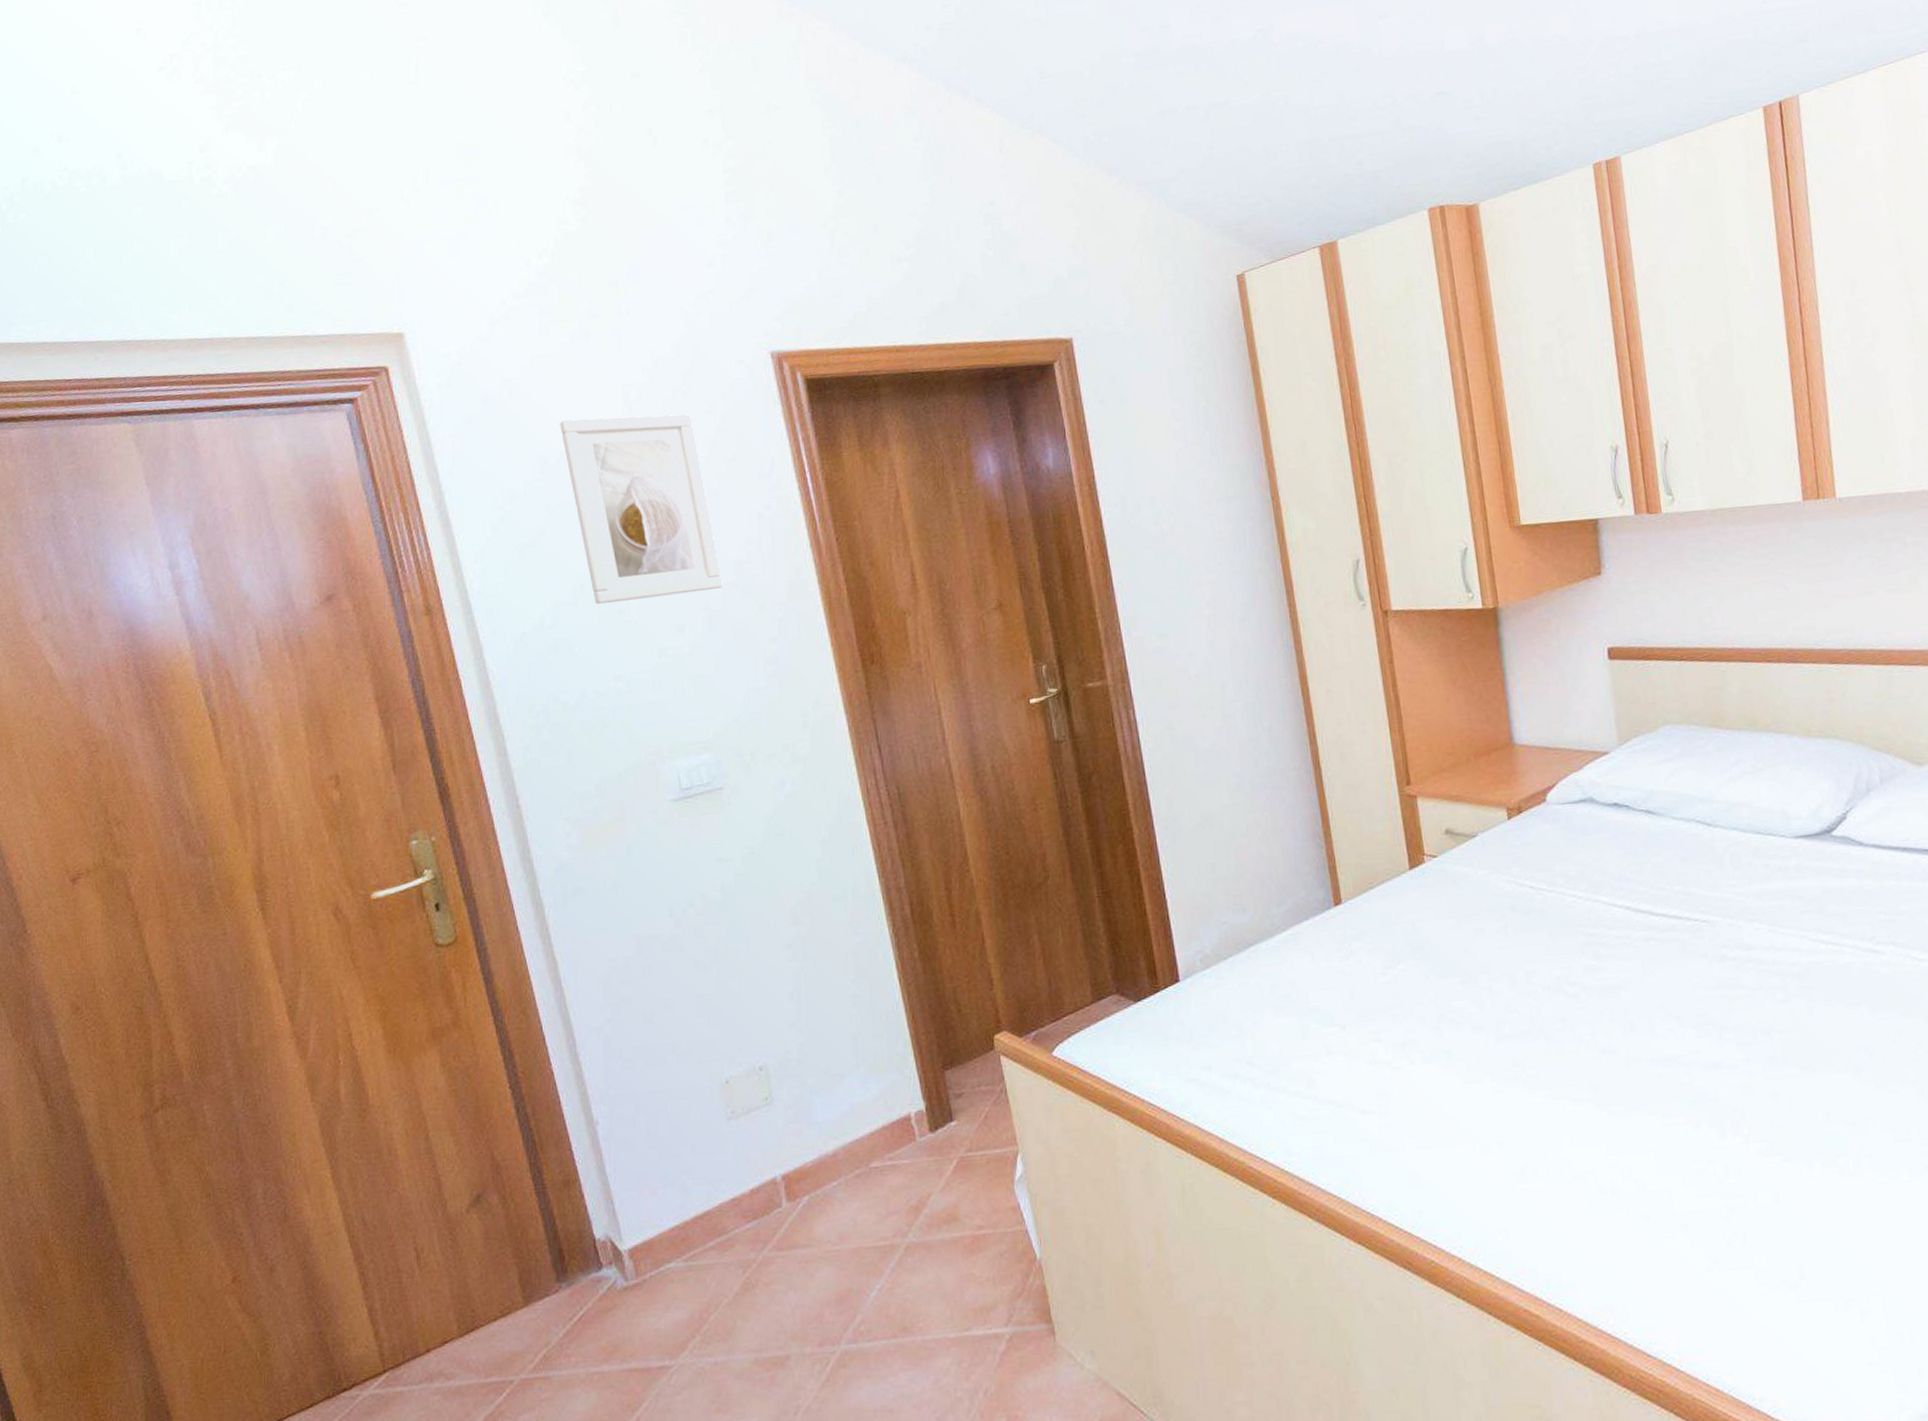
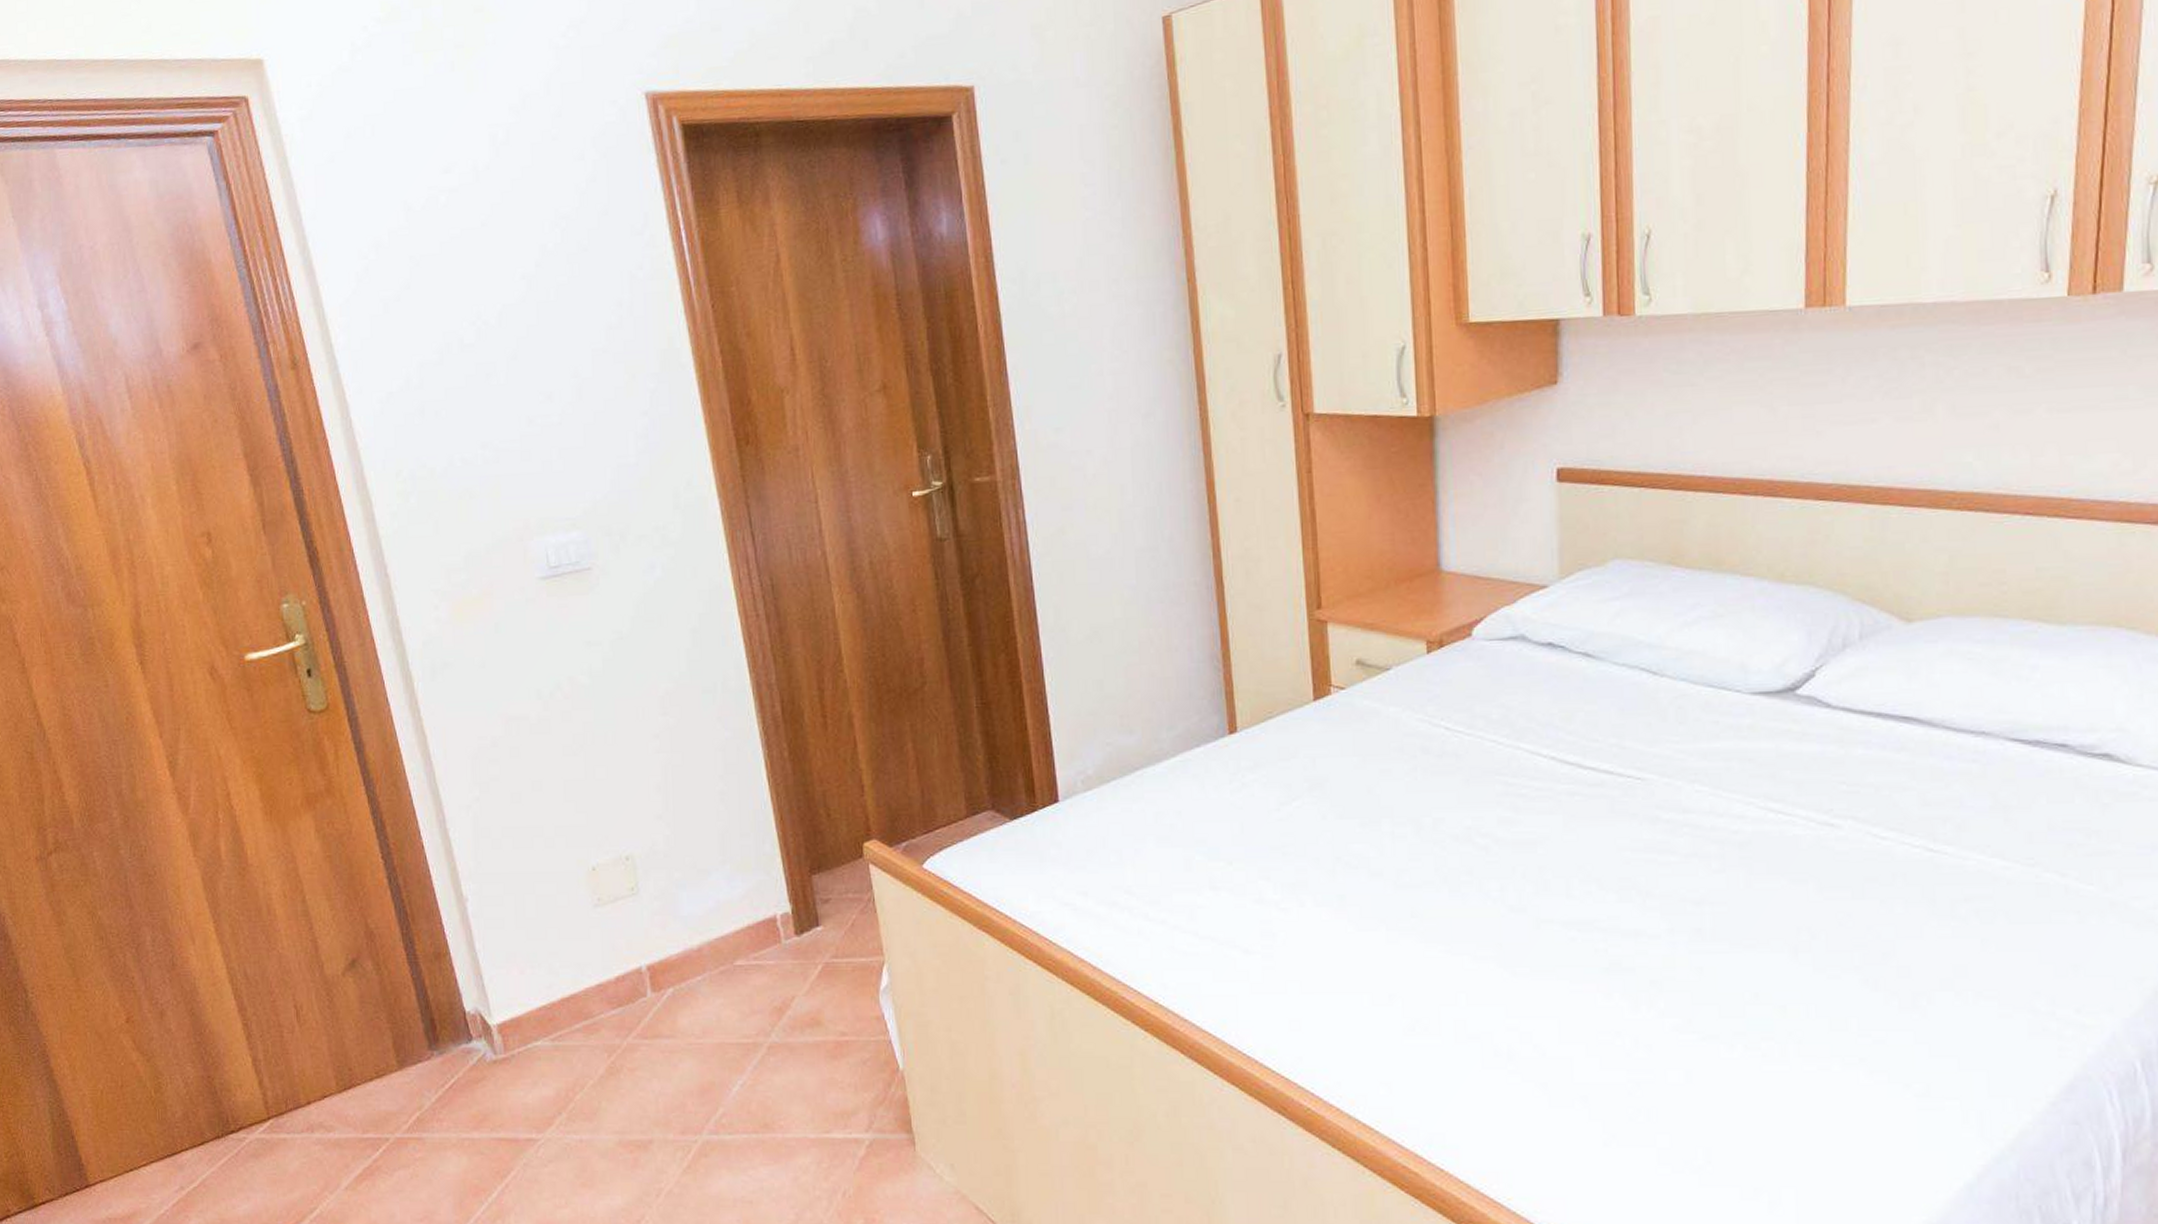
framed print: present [560,414,723,605] -> none [424,160,593,367]

